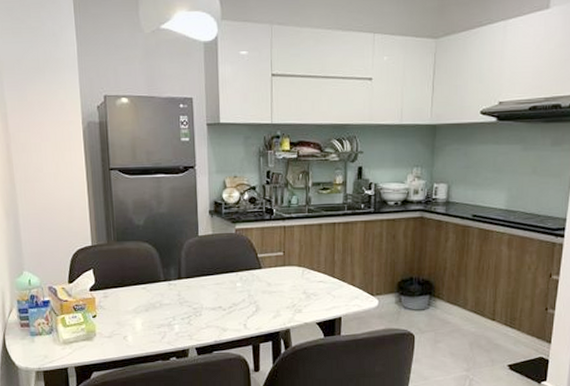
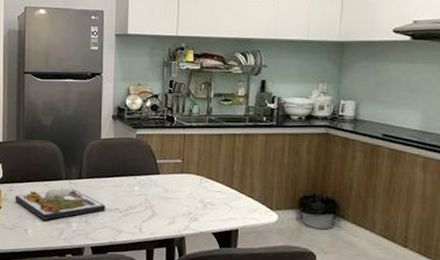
dinner plate: none [110,290,208,325] -> present [15,188,106,220]

